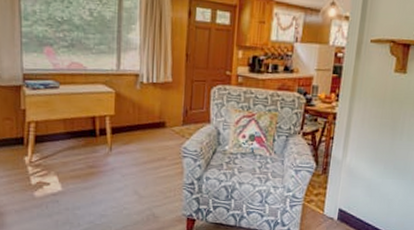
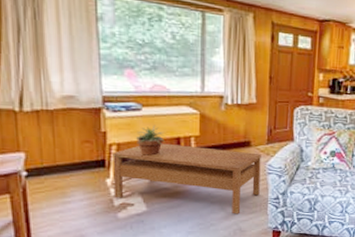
coffee table: none [31,122,176,199] -> present [113,143,261,214]
potted plant: none [52,103,82,135] -> present [135,124,166,156]

